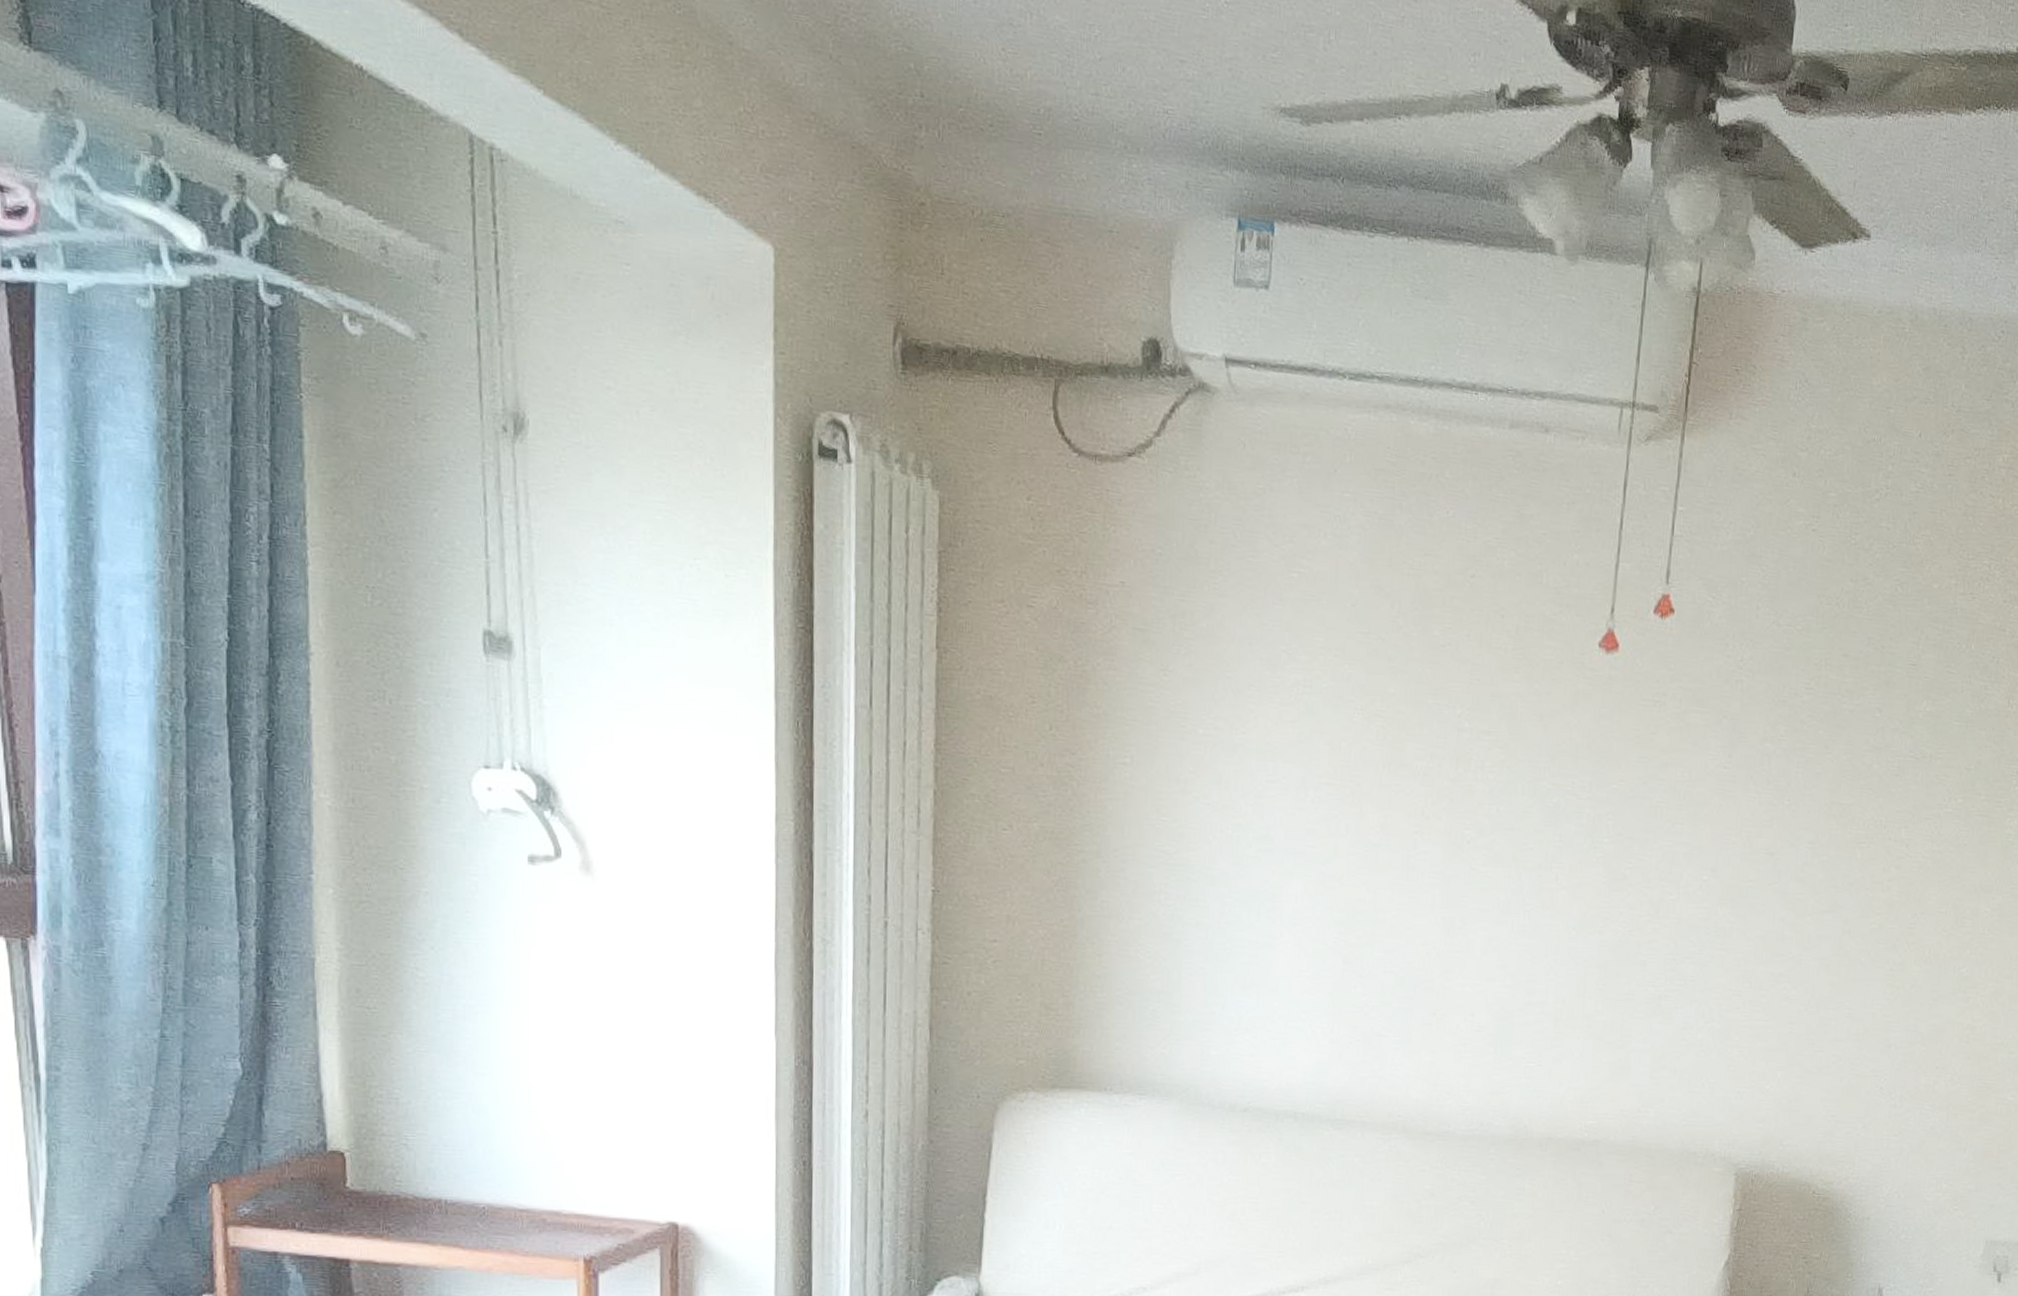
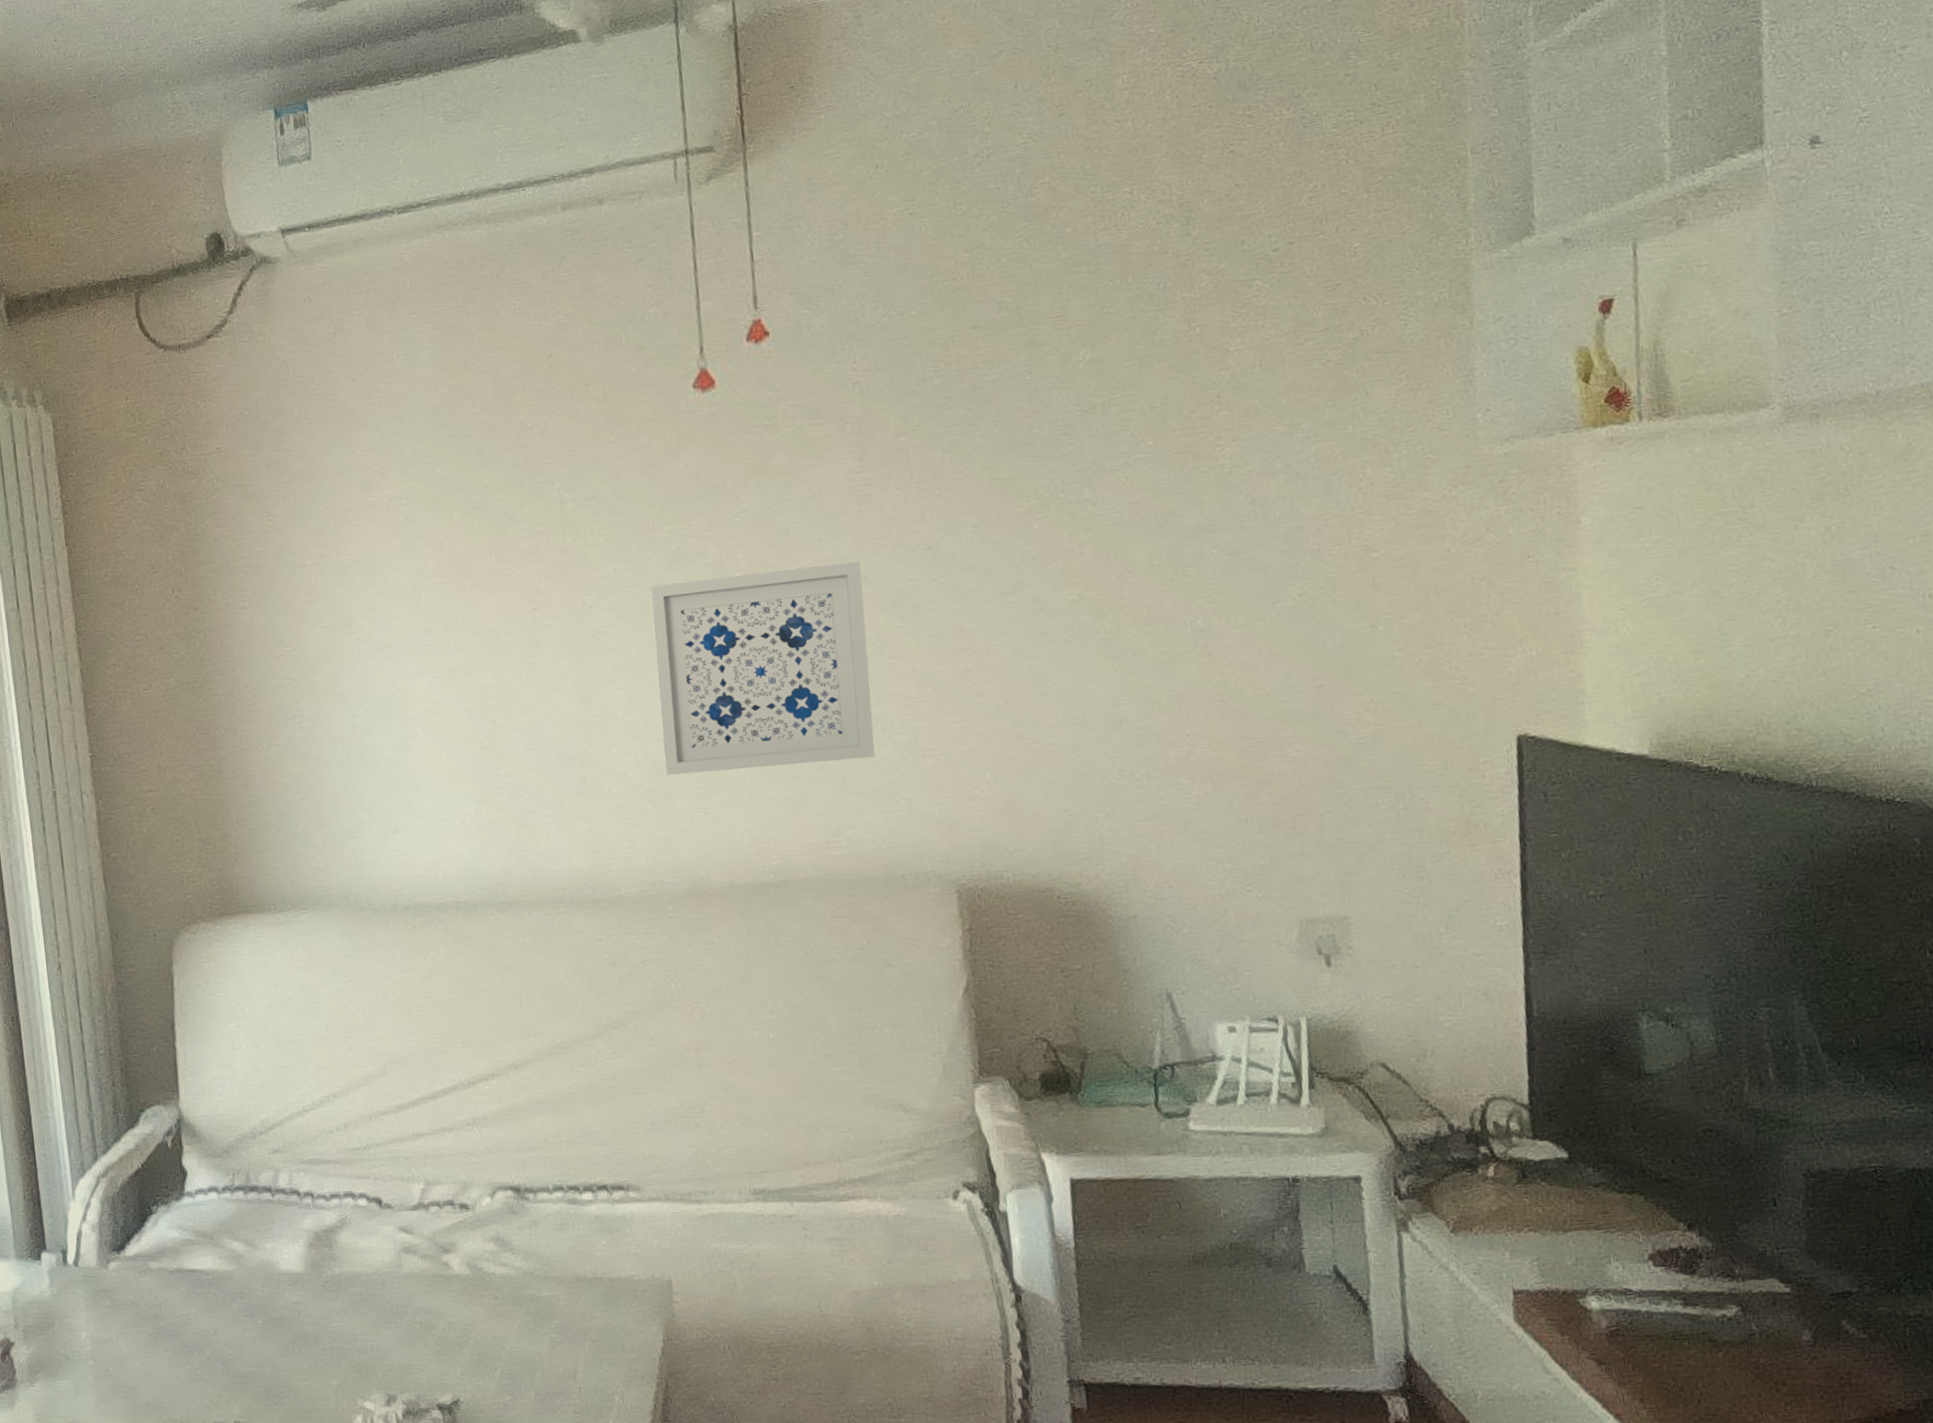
wall art: none [1509,833,1712,1039] -> present [650,560,875,775]

